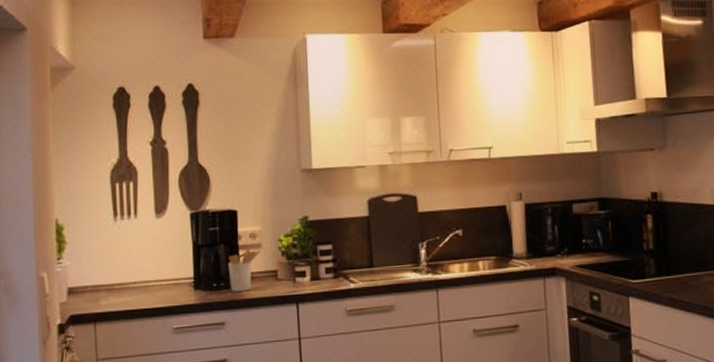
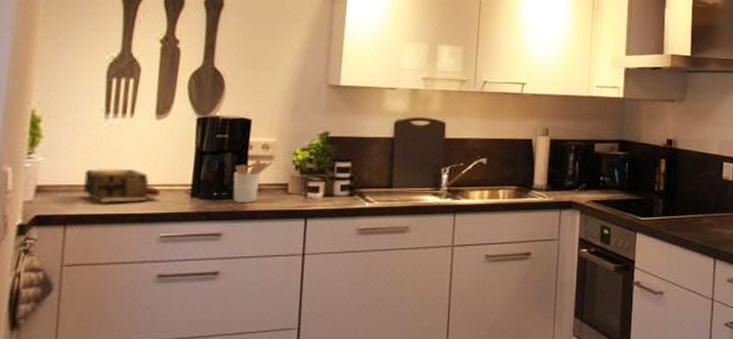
typewriter: none [104,266,168,301] -> present [82,168,160,204]

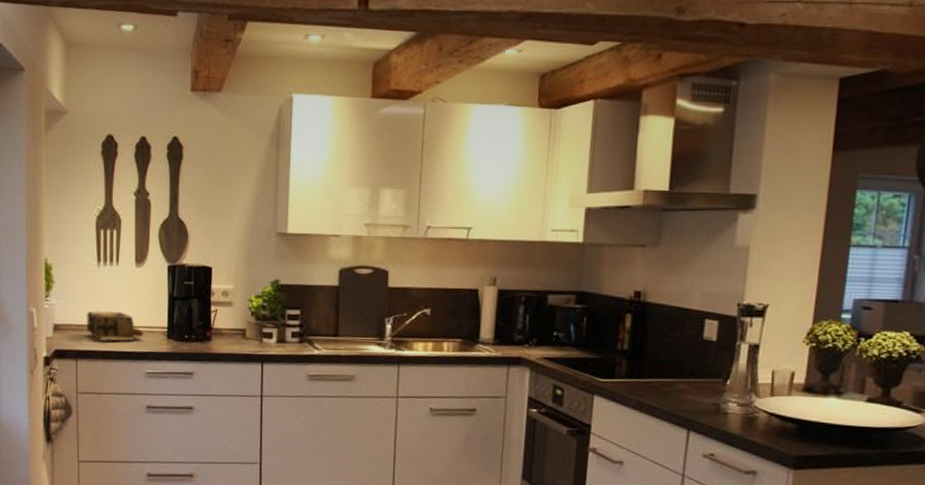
utensil holder: present [232,157,272,203] -> none [200,304,232,346]

